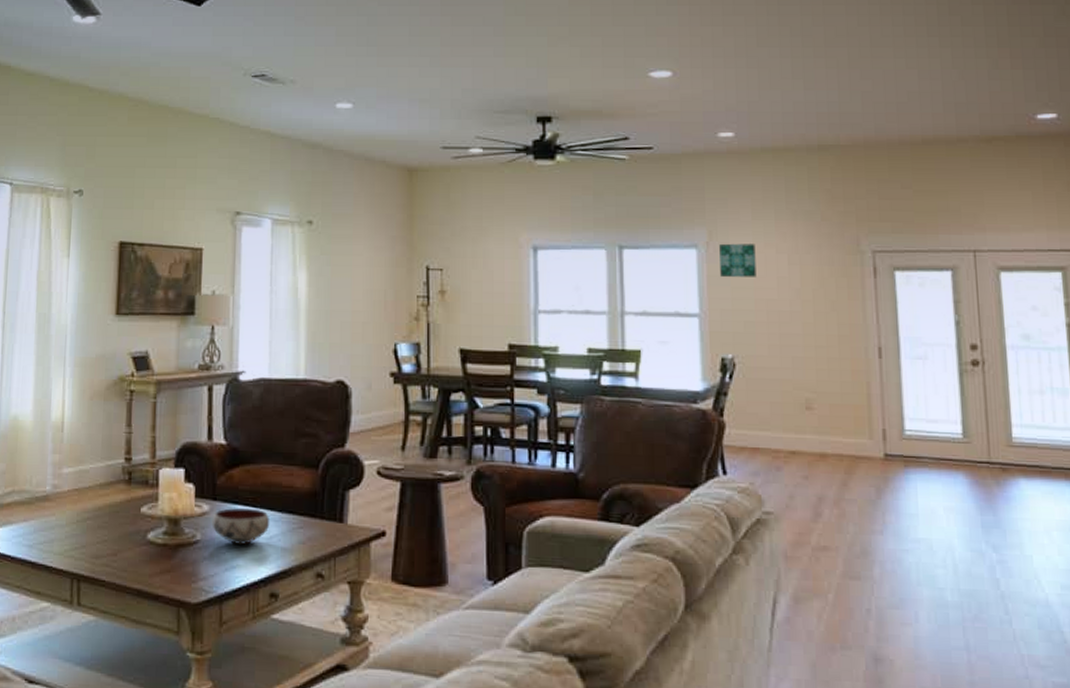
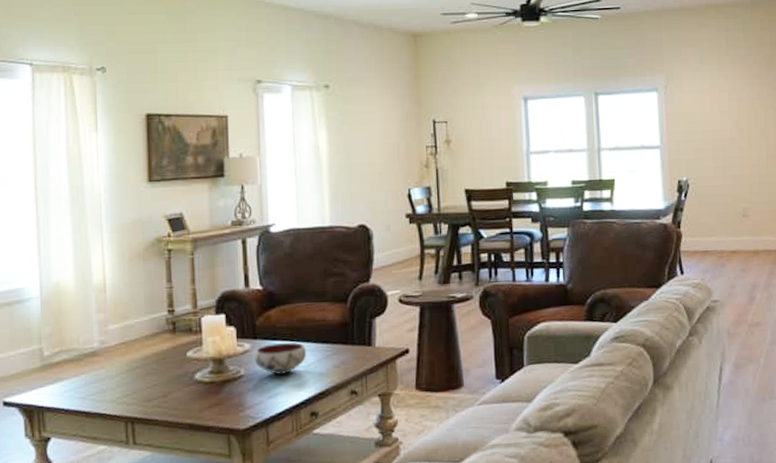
wall art: present [719,243,756,277] -> none [675,85,704,114]

